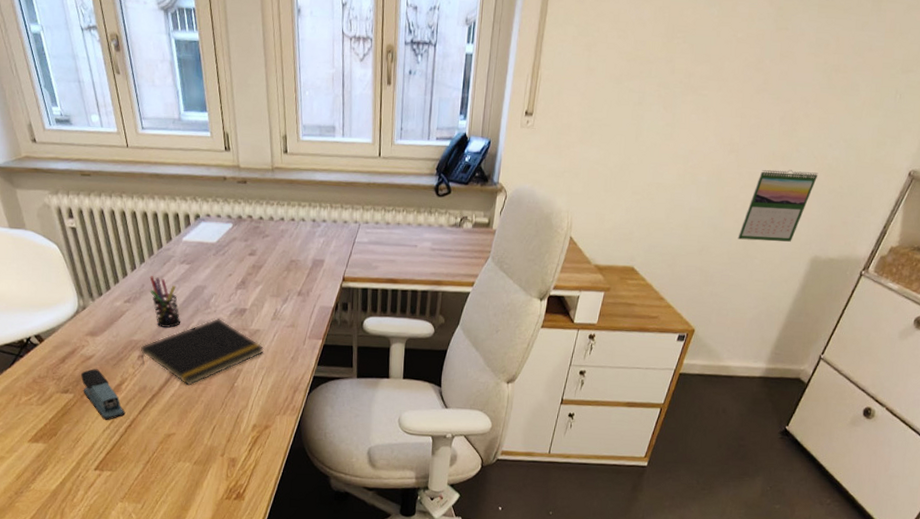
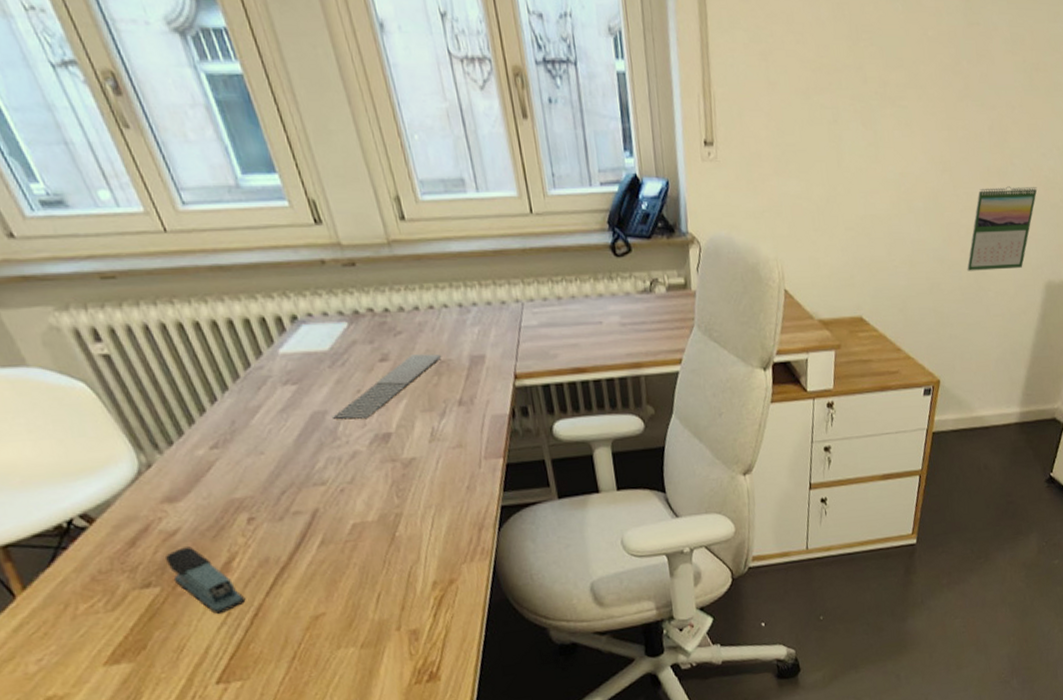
notepad: present [141,318,264,386] -> none [249,451,427,547]
pen holder: present [149,276,181,328] -> none [240,407,301,475]
keyboard: none [209,253,292,297] -> present [333,354,441,420]

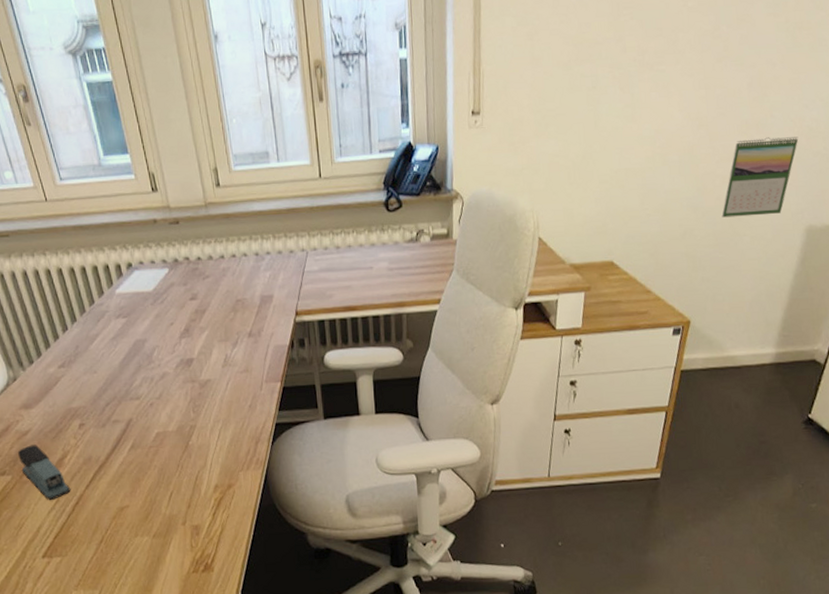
keyboard: present [333,354,441,420] -> none [150,294,238,347]

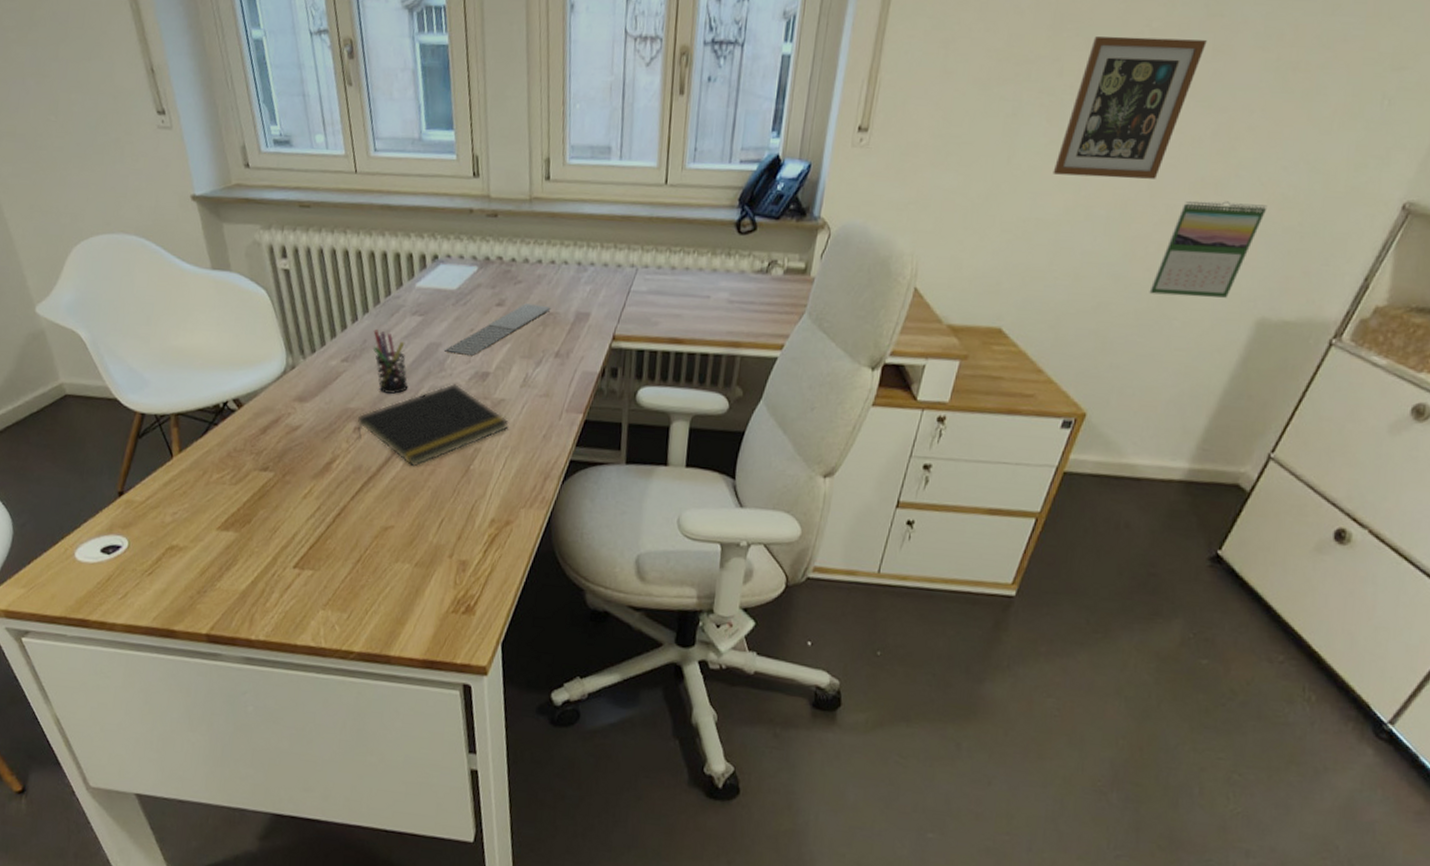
stapler: present [17,444,71,500] -> none [283,442,335,506]
notepad: none [82,373,218,451] -> present [358,384,509,467]
pen holder: none [83,335,123,390] -> present [373,329,409,394]
keyboard: none [150,294,238,347] -> present [445,303,550,357]
picture frame: none [631,13,731,132] -> present [1052,36,1207,179]

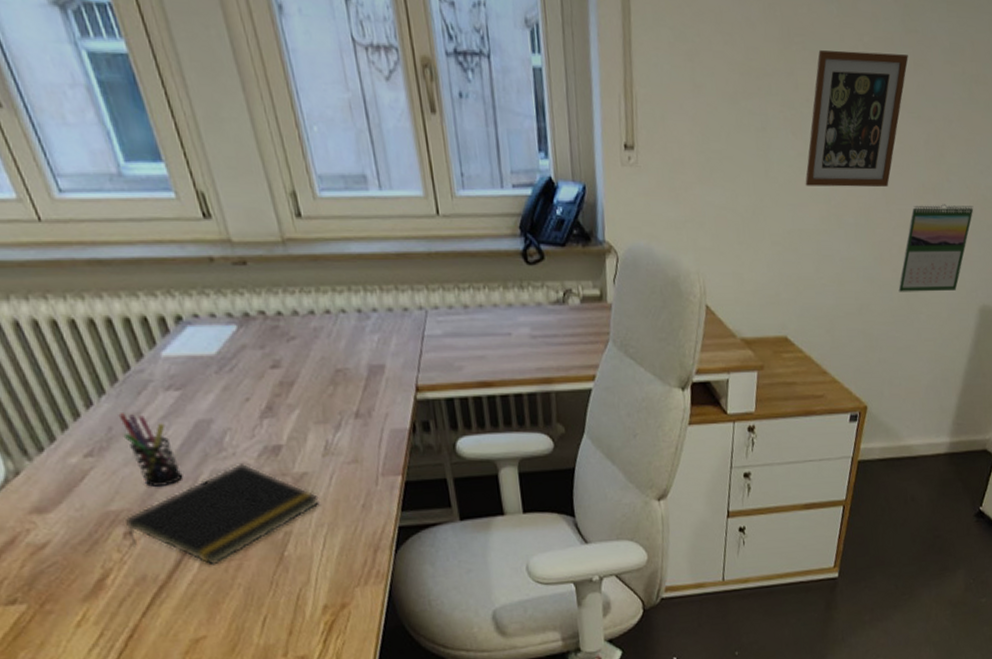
keyboard: present [445,303,550,357] -> none [219,361,337,430]

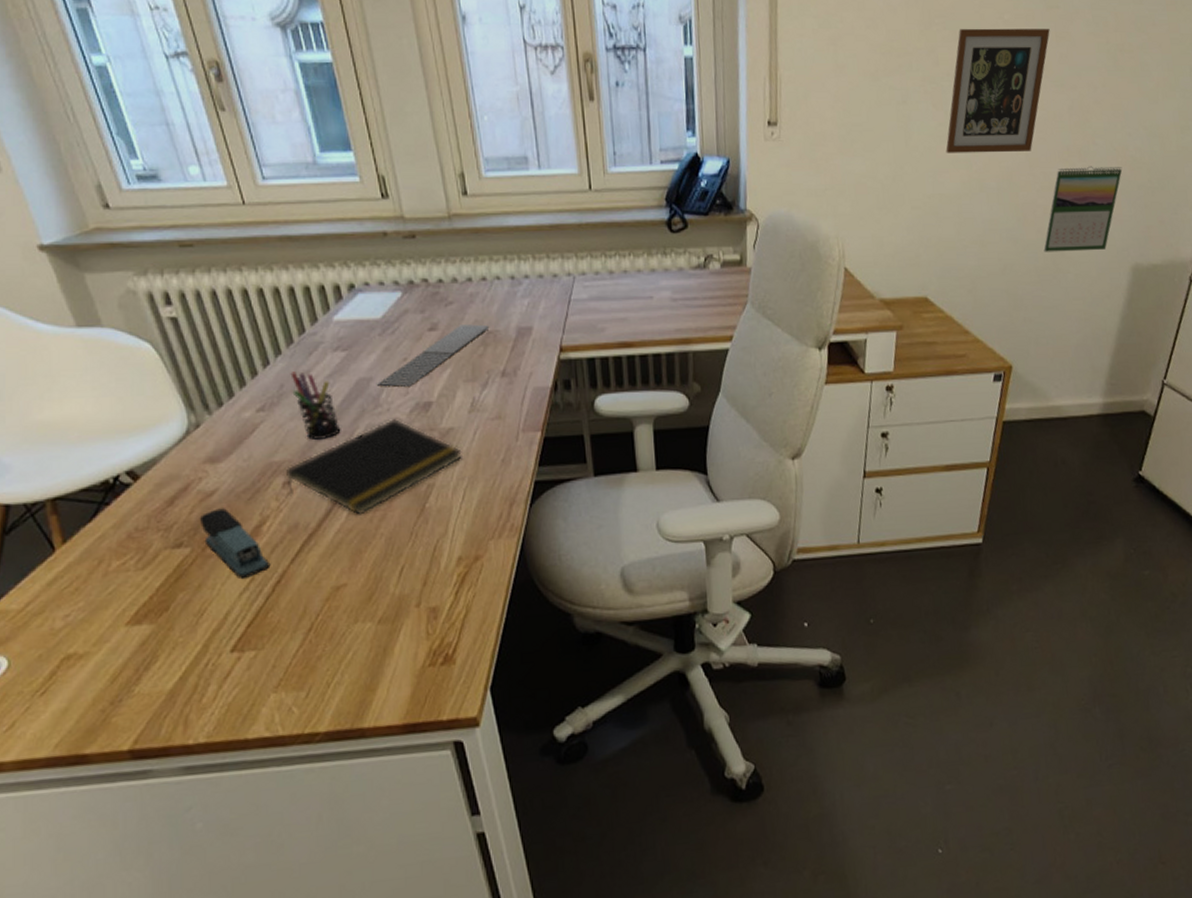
stapler: none [32,561,120,634] -> present [199,508,271,578]
keyboard: none [219,361,337,430] -> present [377,324,488,388]

